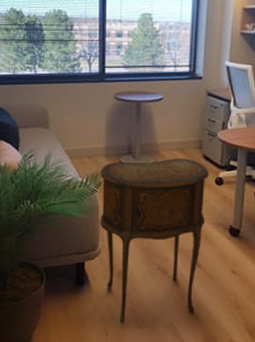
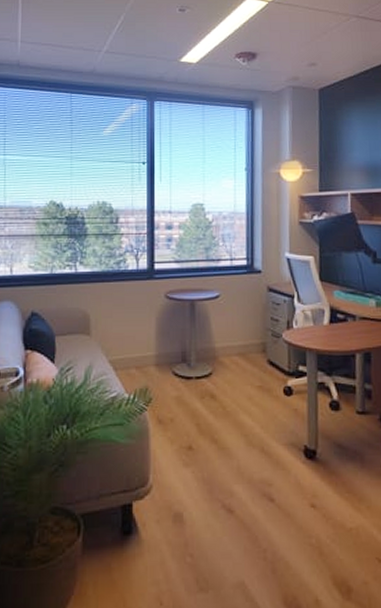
side table: present [100,158,209,324] -> none [150,365,276,586]

